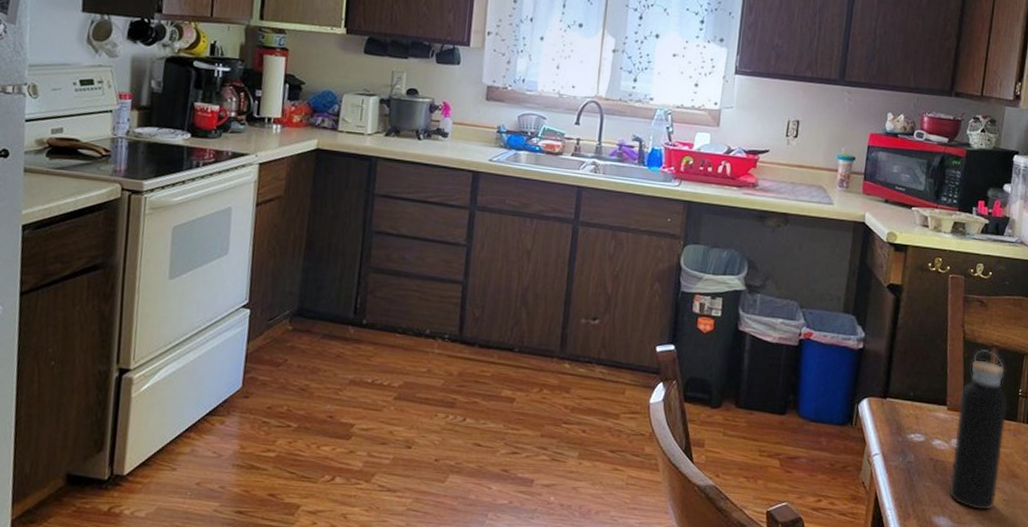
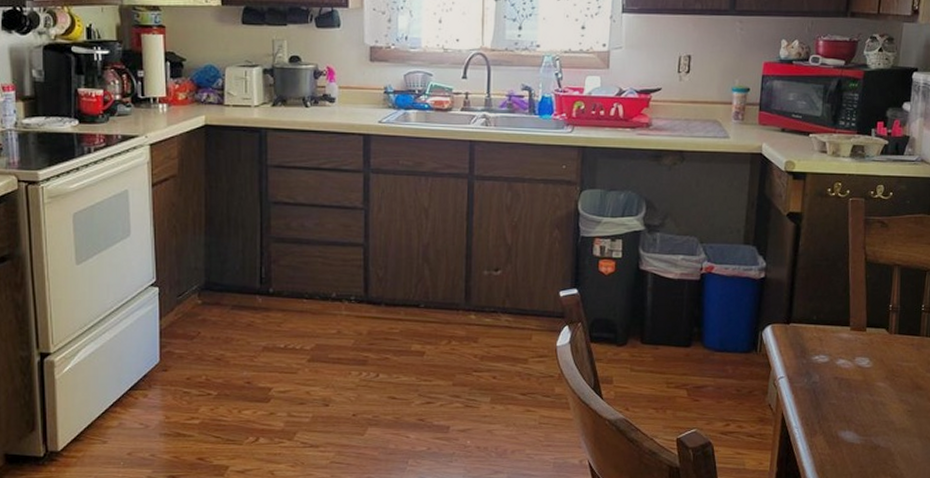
water bottle: present [949,350,1008,510] -> none [854,269,911,422]

